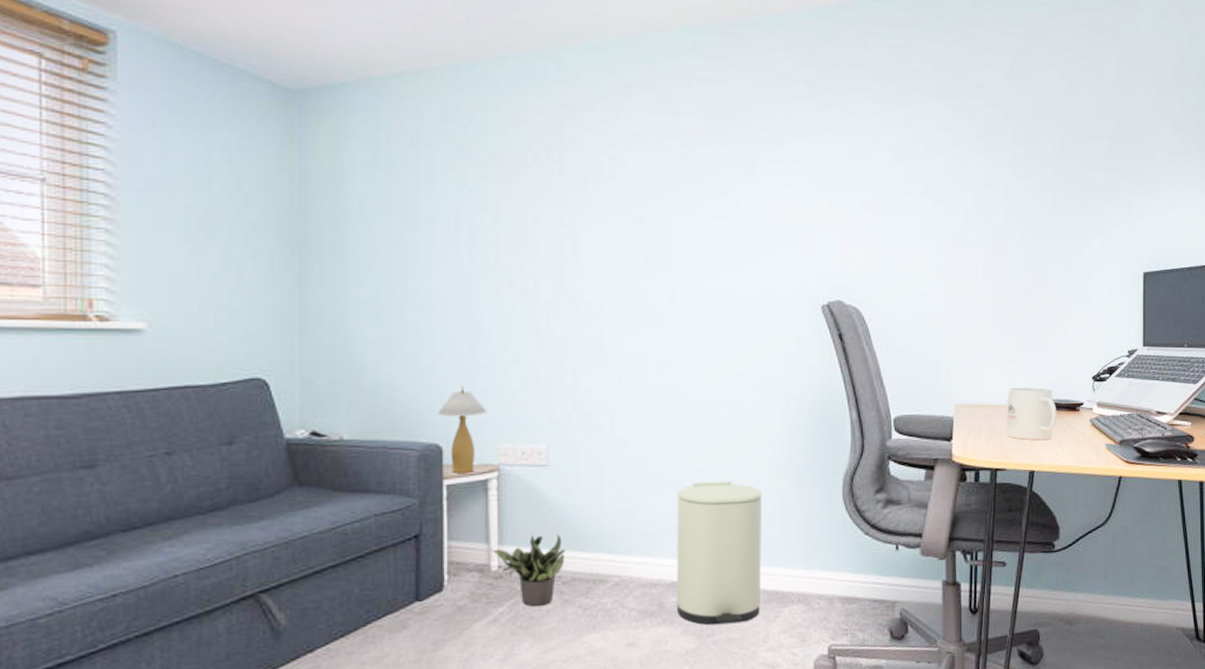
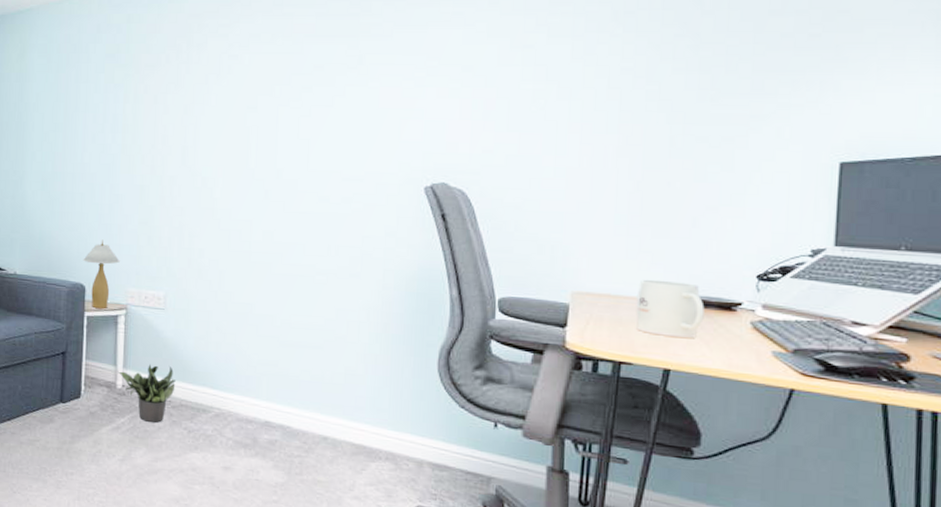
pedal bin: present [676,480,762,625] -> none [268,337,355,469]

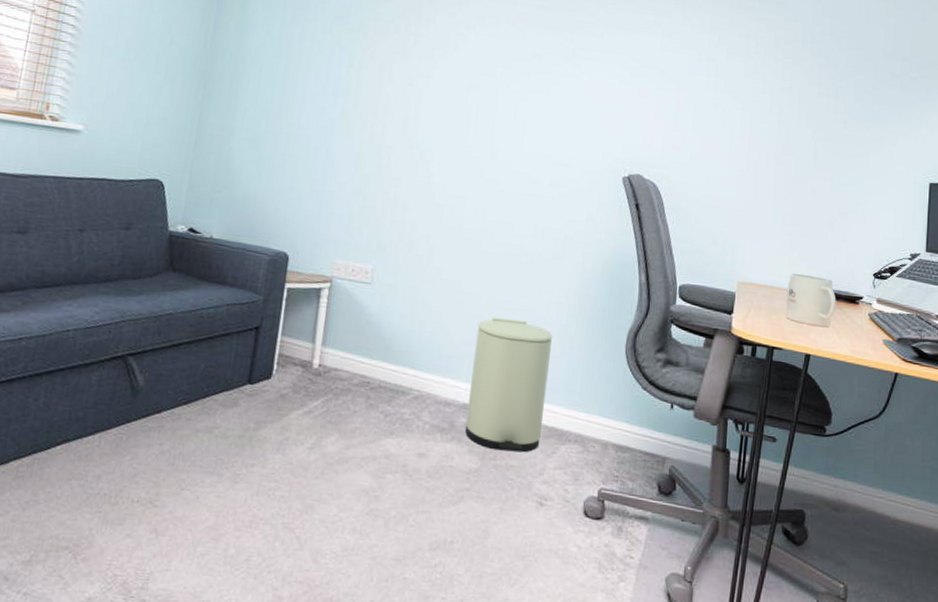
table lamp: present [83,239,120,309] -> none [289,206,329,281]
potted plant: present [119,363,176,423] -> none [316,341,376,406]
pedal bin: none [268,337,355,469] -> present [465,316,553,453]

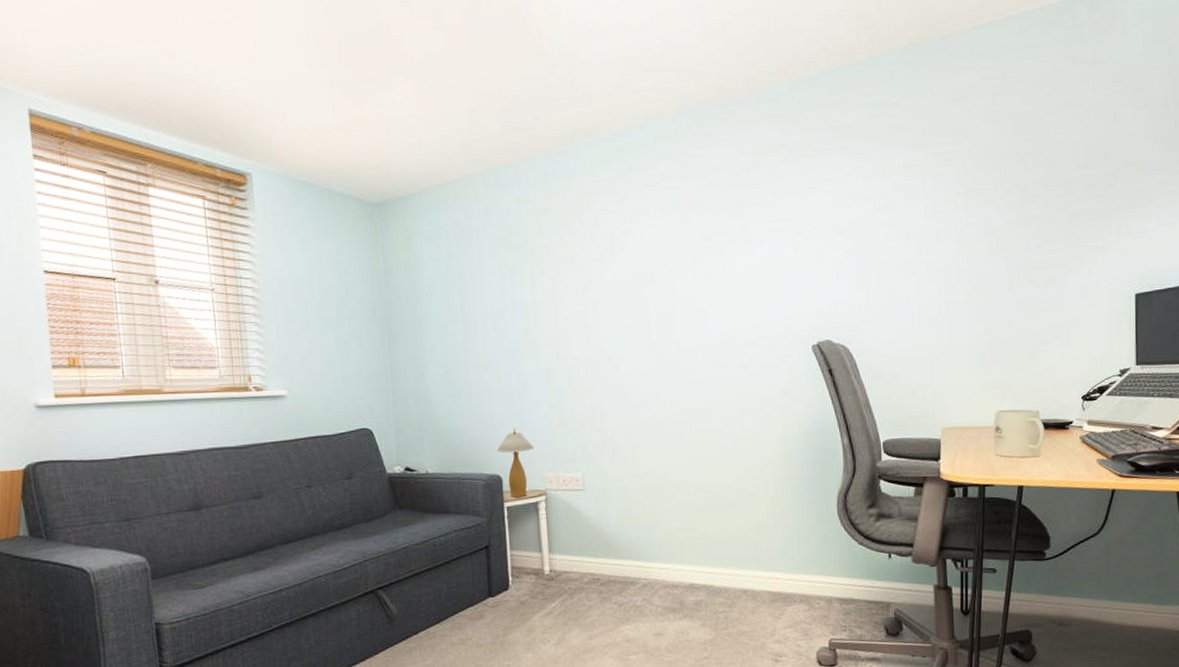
table lamp: none [289,206,329,281] -> present [496,428,534,498]
pedal bin: present [465,316,553,453] -> none [691,500,767,620]

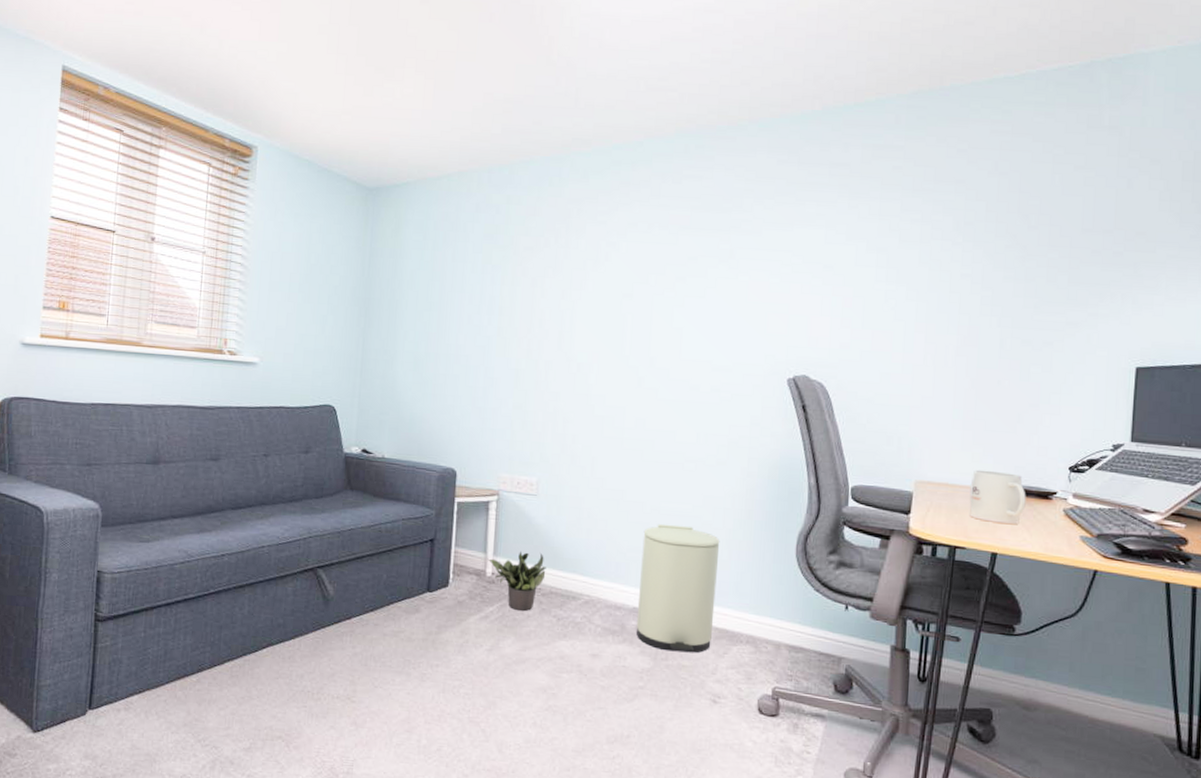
table lamp: present [496,428,534,498] -> none [455,423,493,495]
potted plant: none [545,545,602,602] -> present [489,550,546,611]
pedal bin: none [691,500,767,620] -> present [636,523,720,653]

